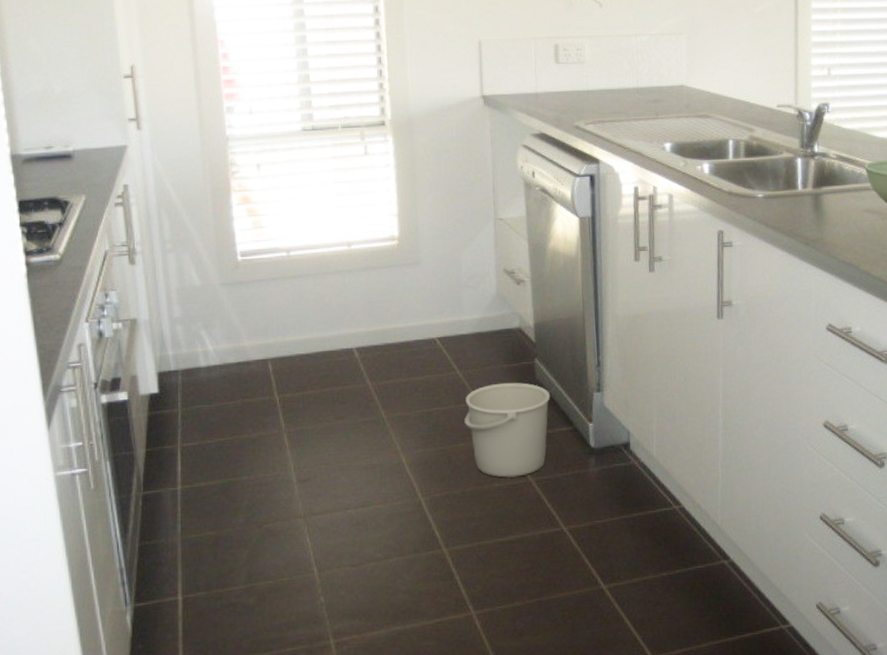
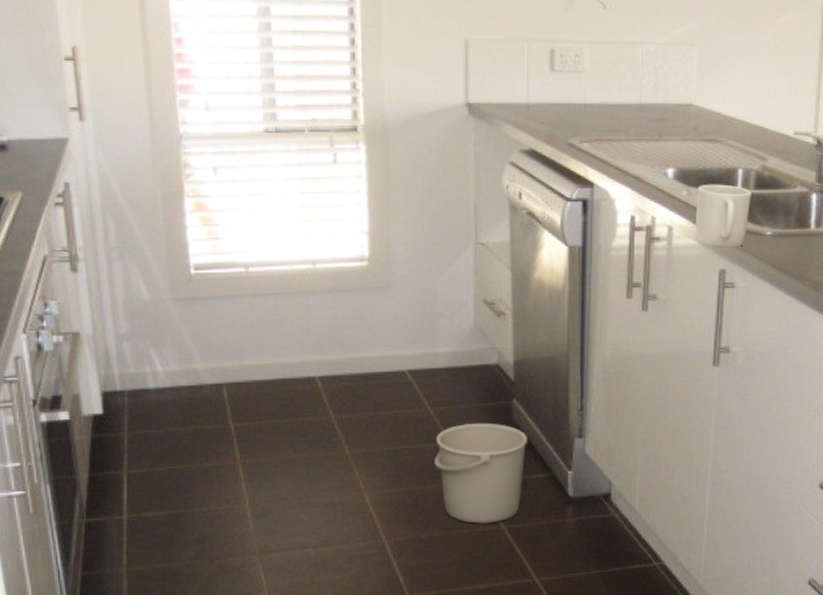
mug: none [692,154,742,212] -> present [695,184,751,248]

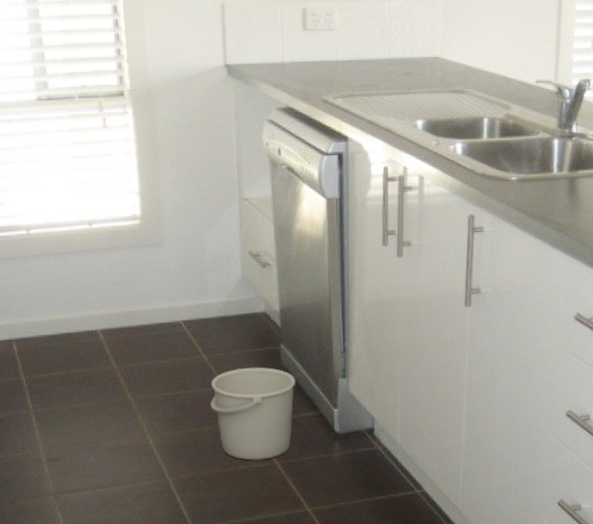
mug: present [695,184,751,248] -> none [444,133,497,195]

